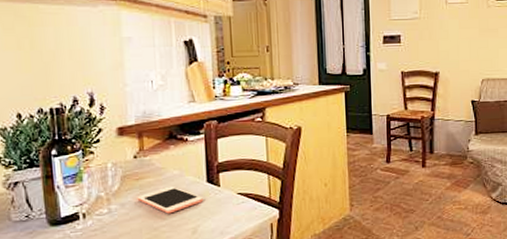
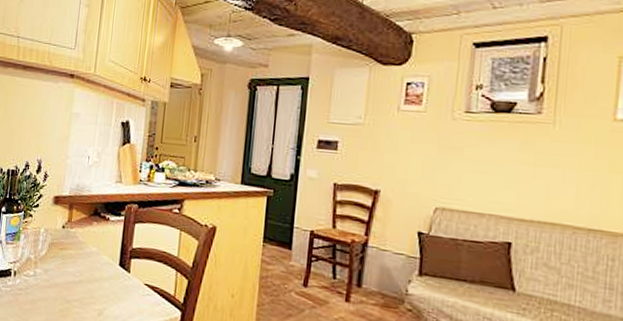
cell phone: present [137,186,204,214] -> none [58,261,114,290]

